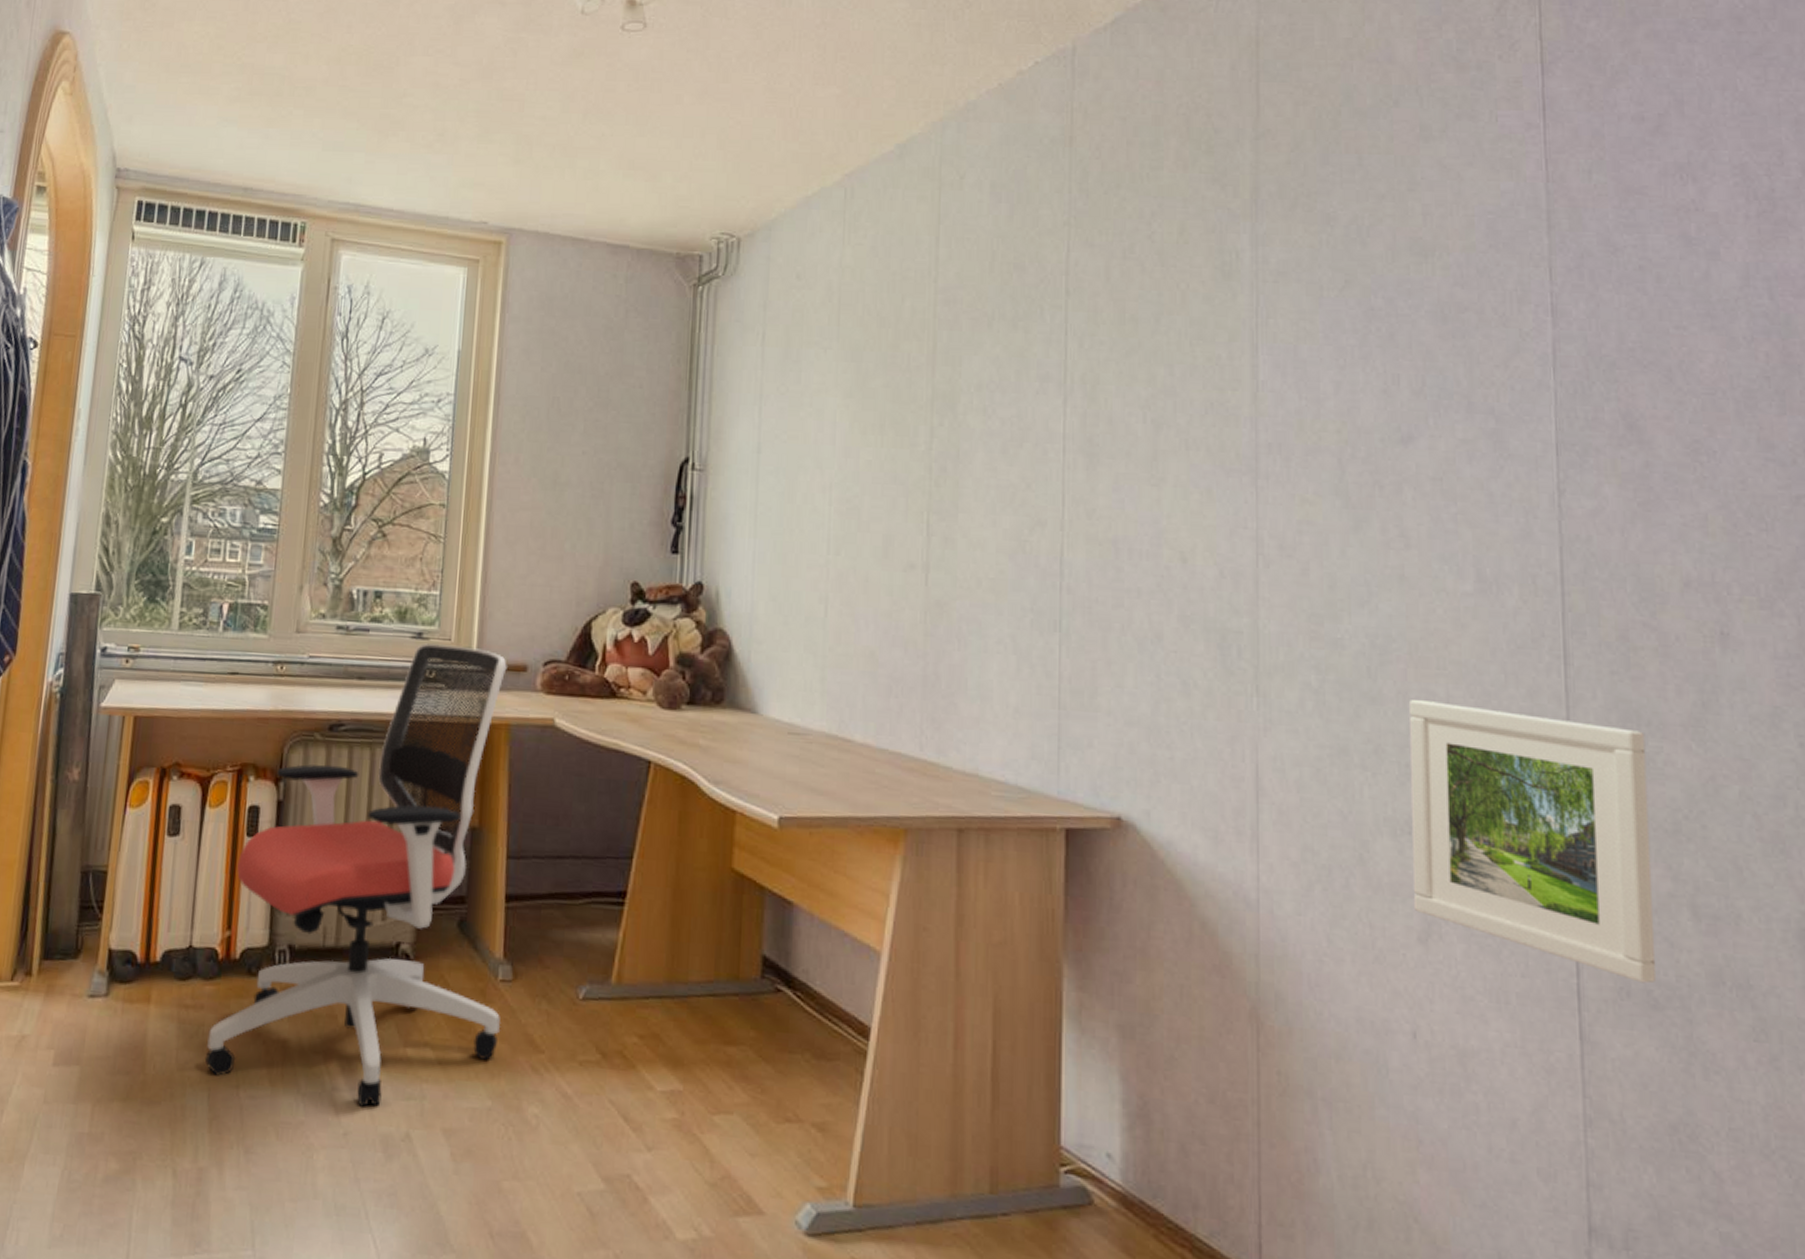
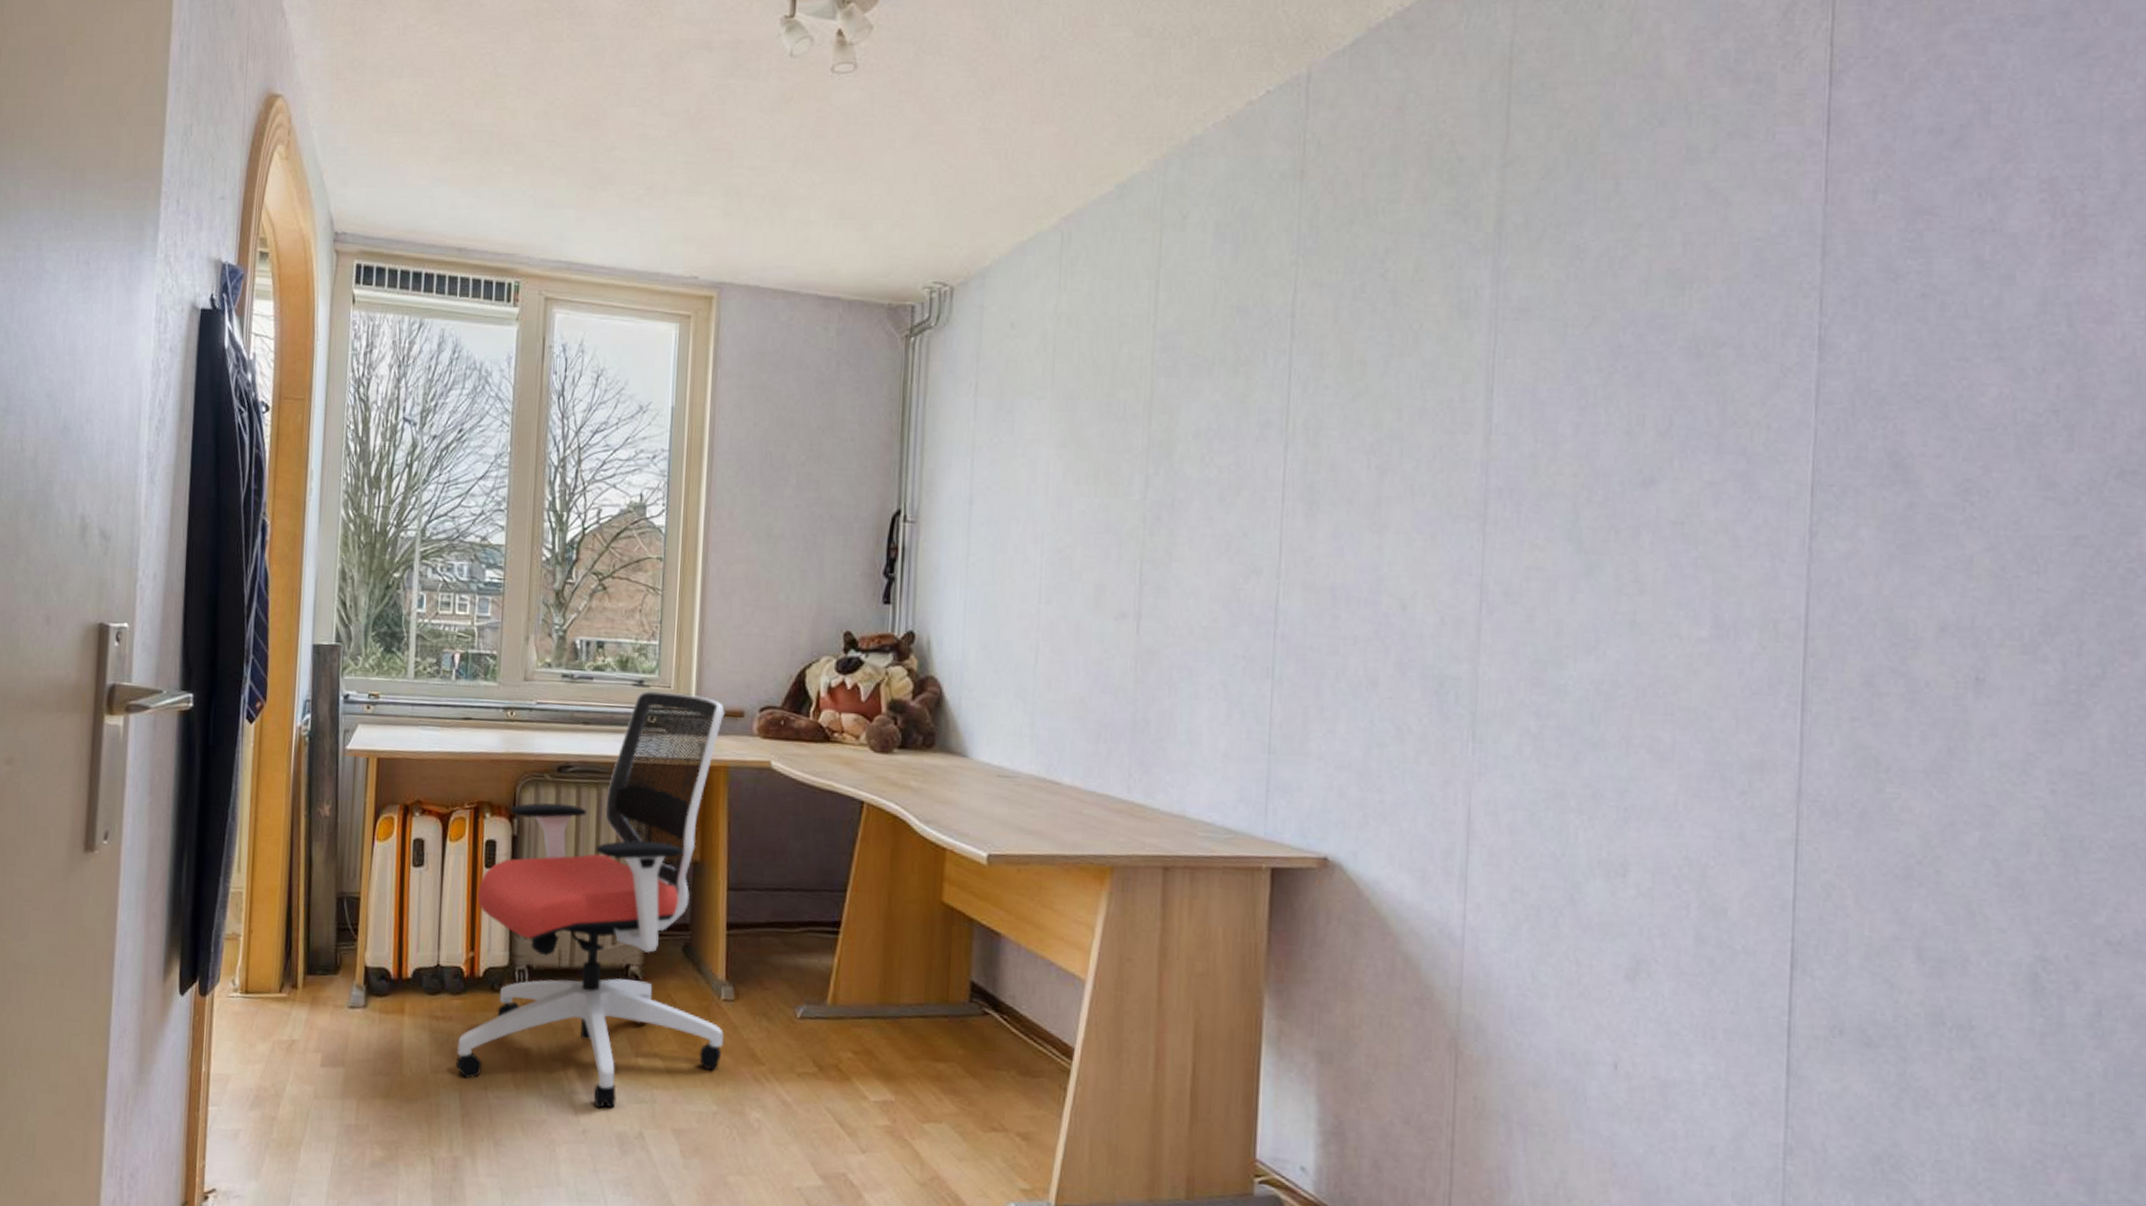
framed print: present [1410,700,1657,984] -> none [1622,746,1883,1023]

